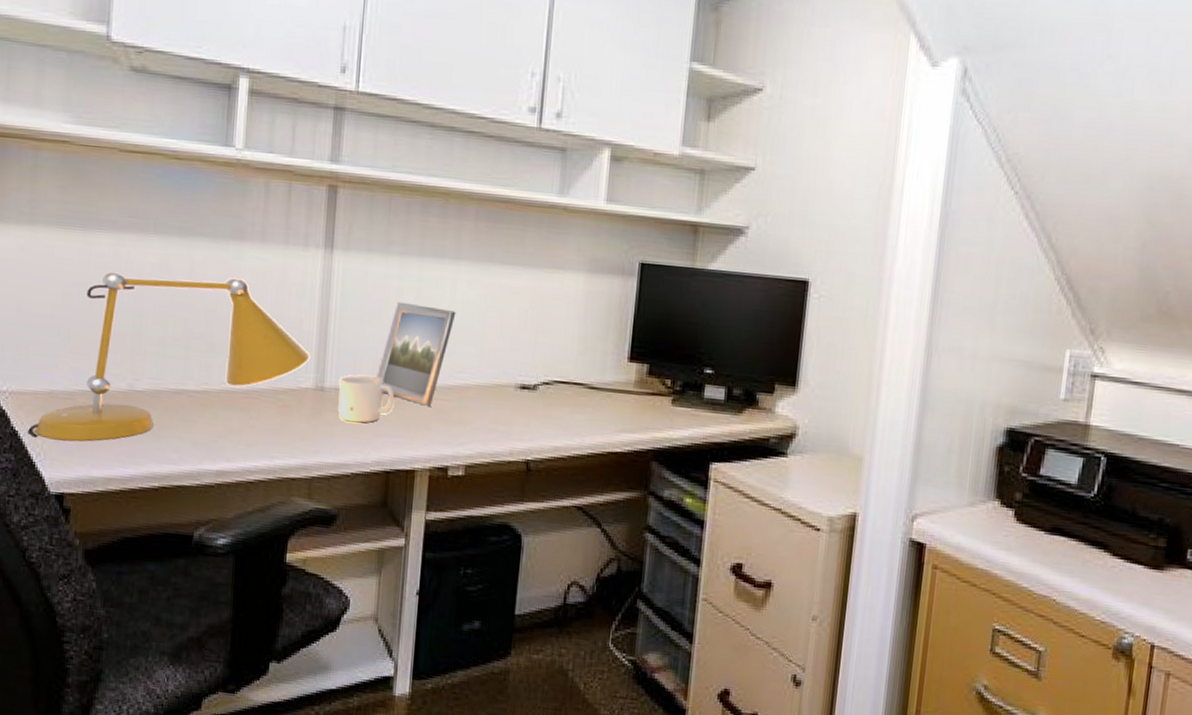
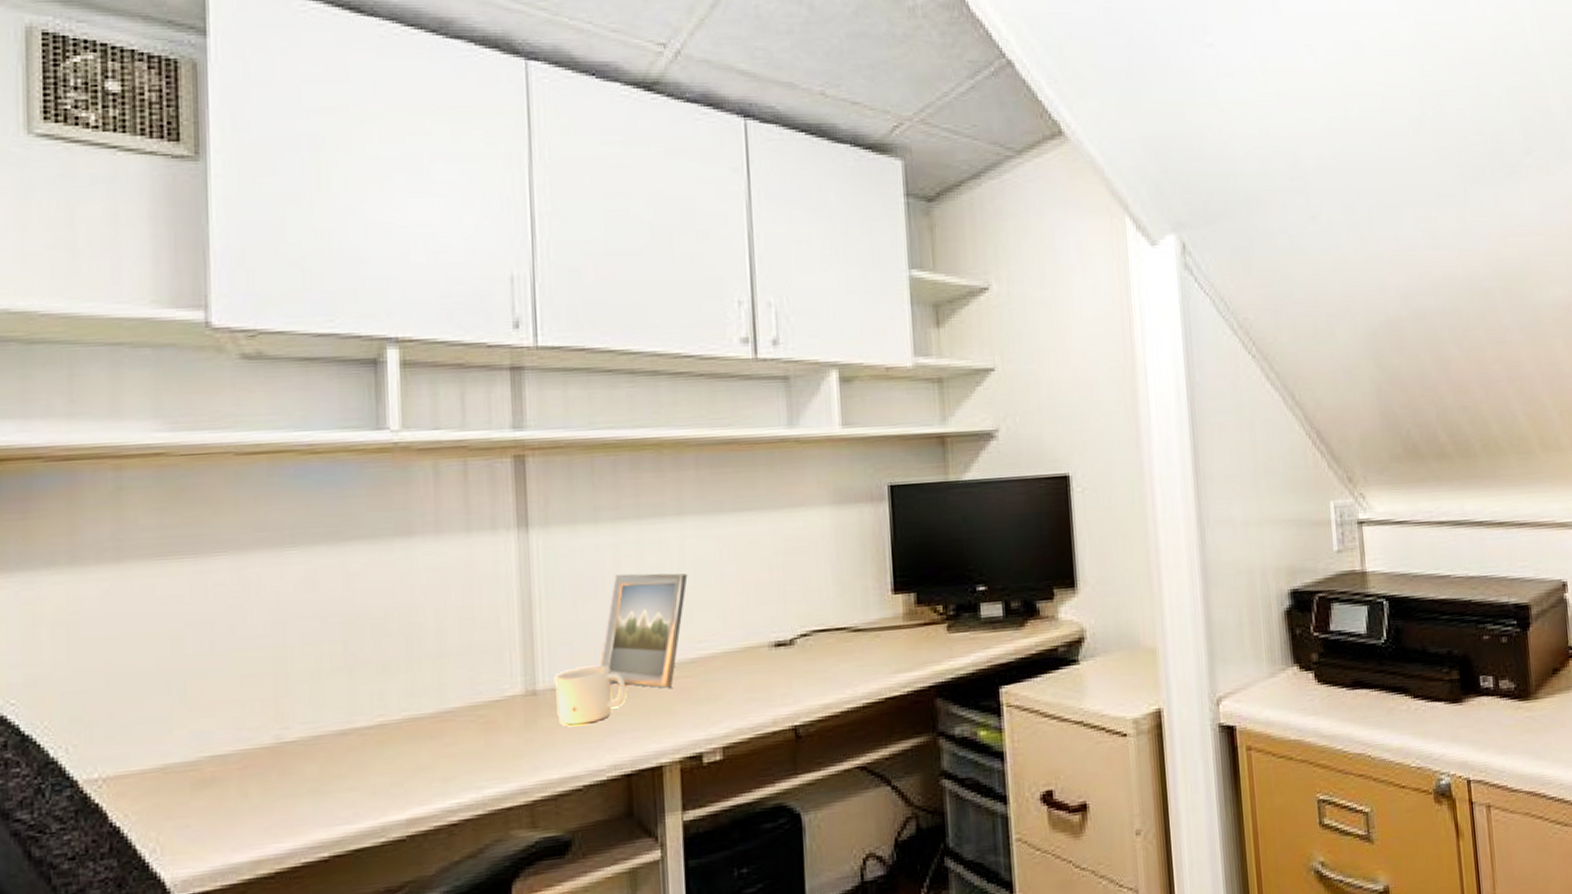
table lamp: present [28,272,309,442] -> none [135,581,513,831]

